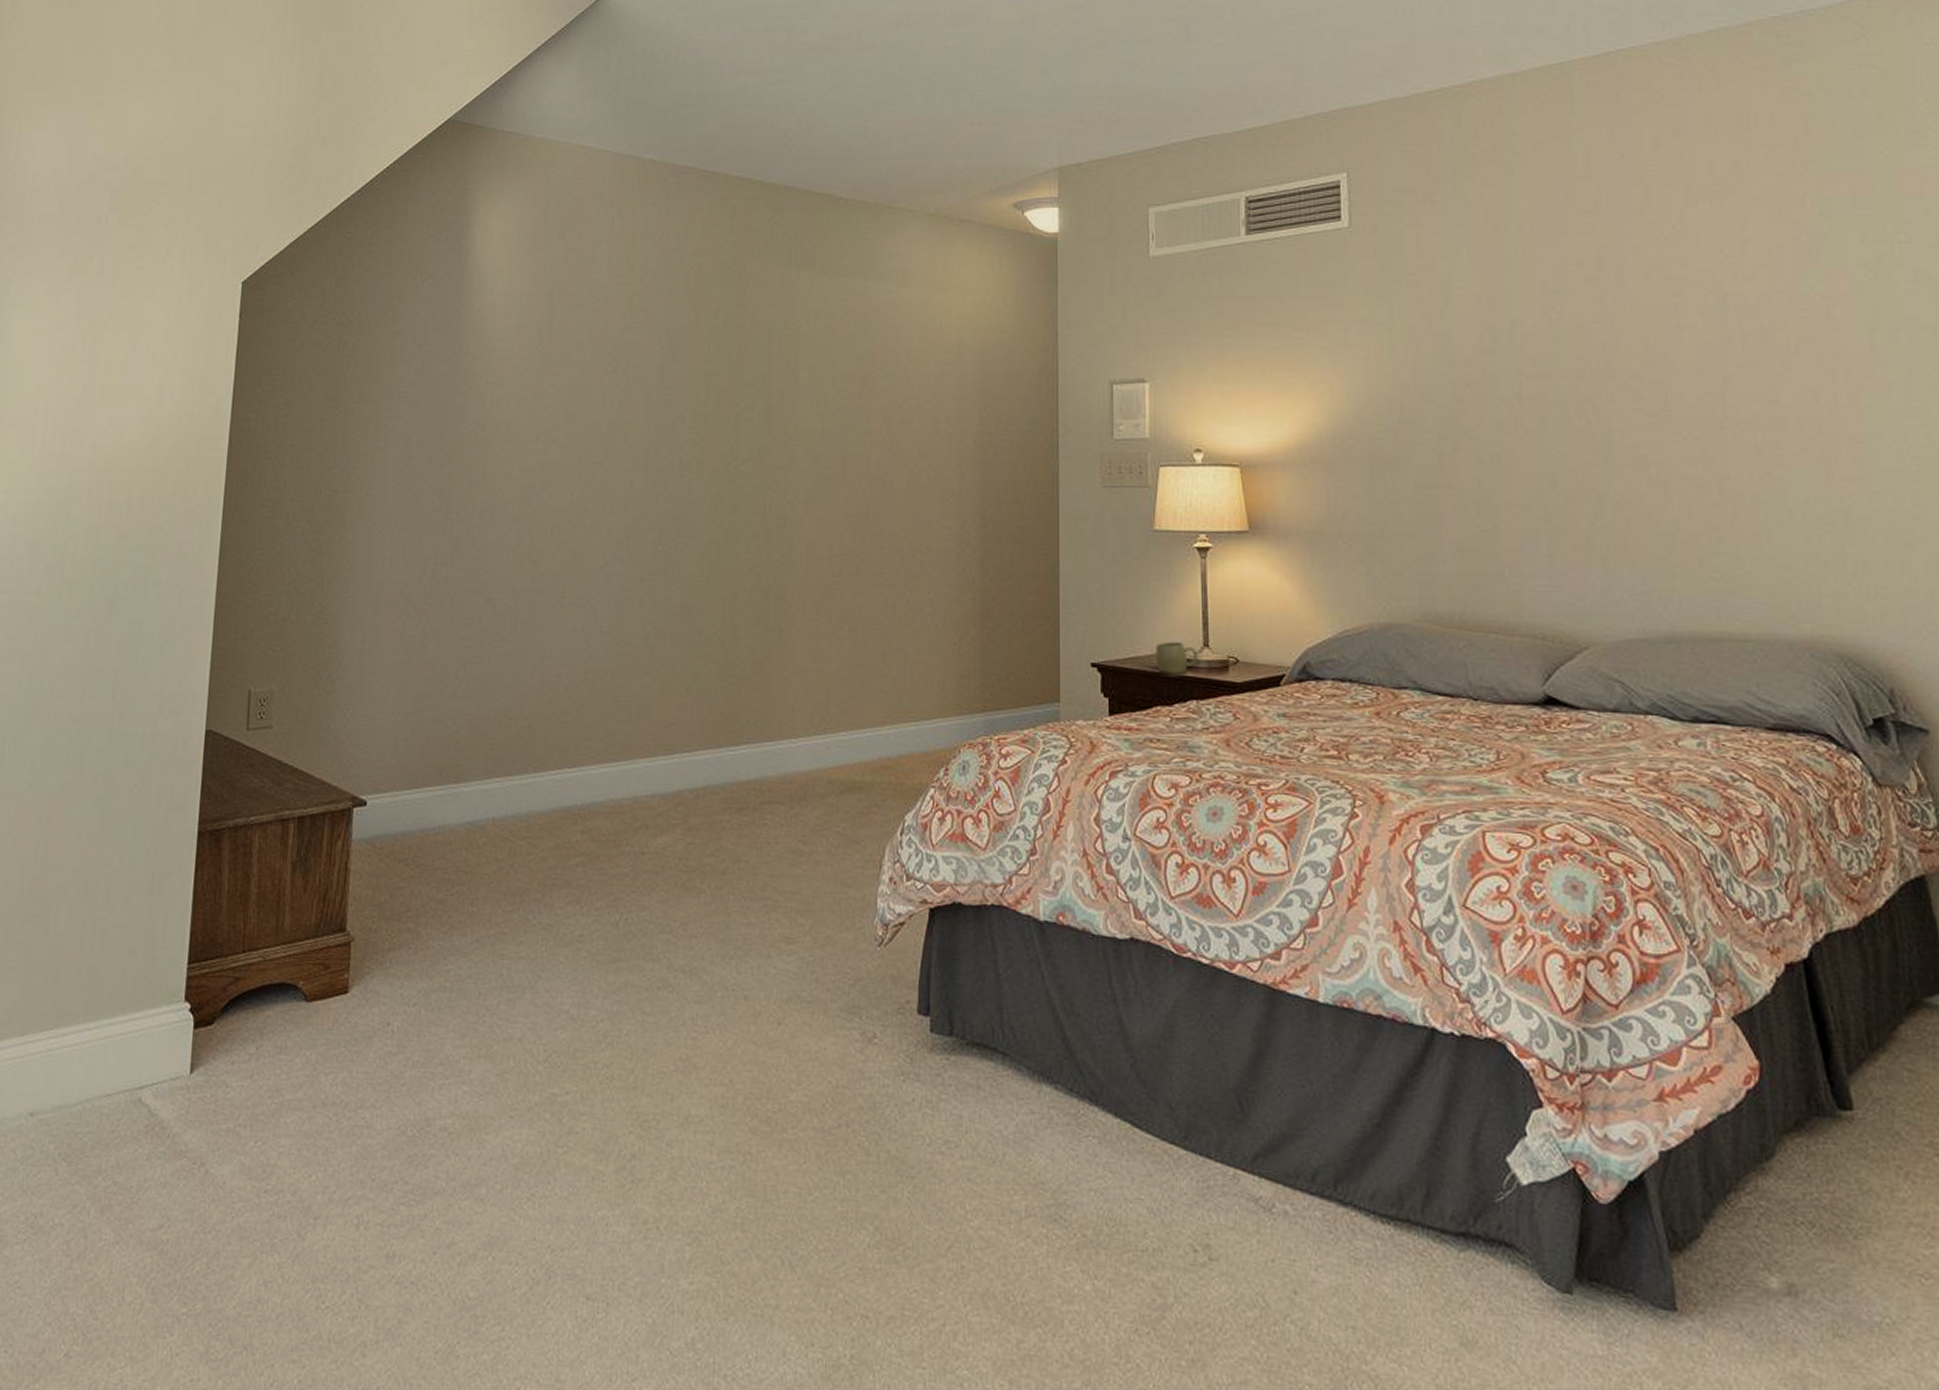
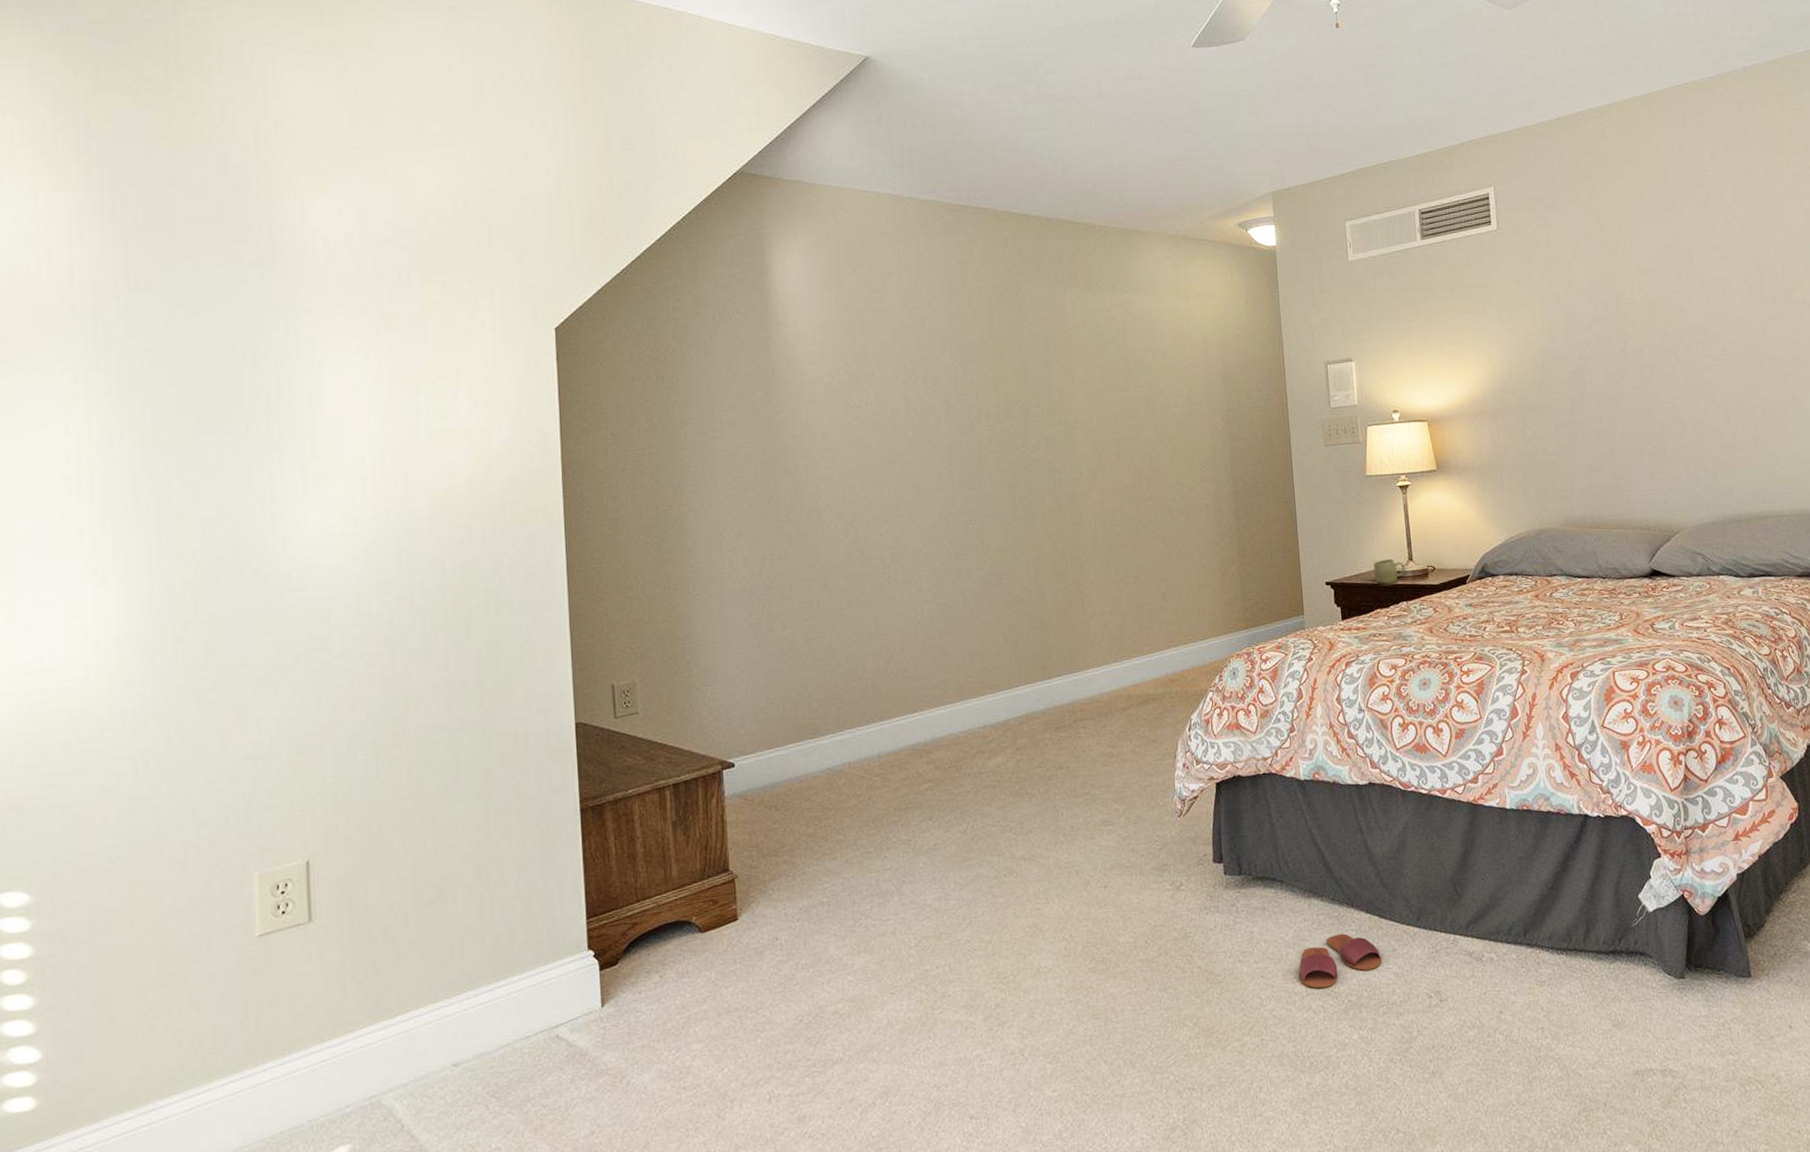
slippers: none [1018,1139,1131,1211] -> present [1299,933,1382,989]

